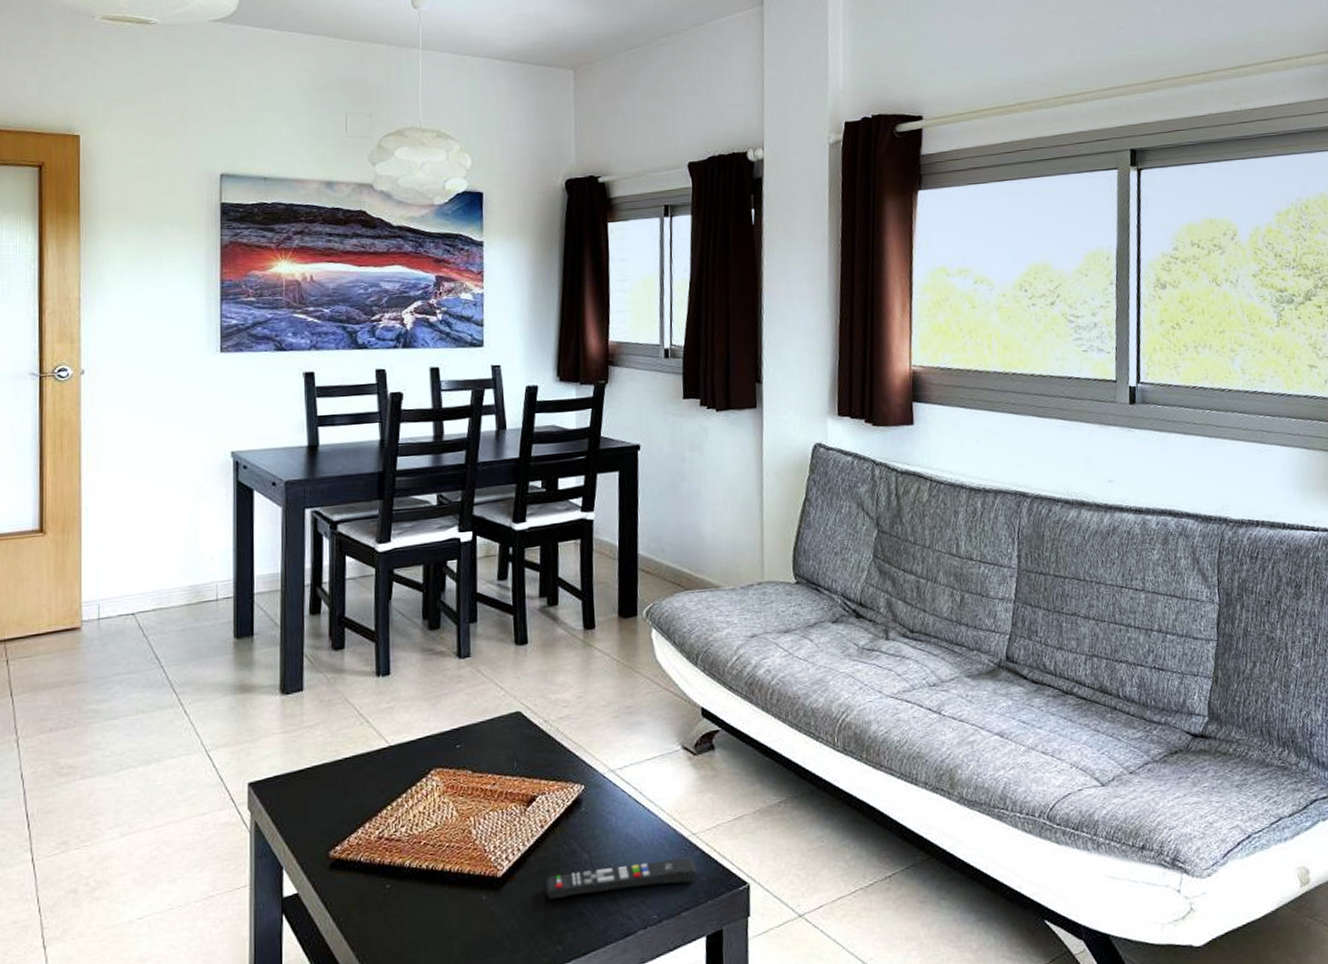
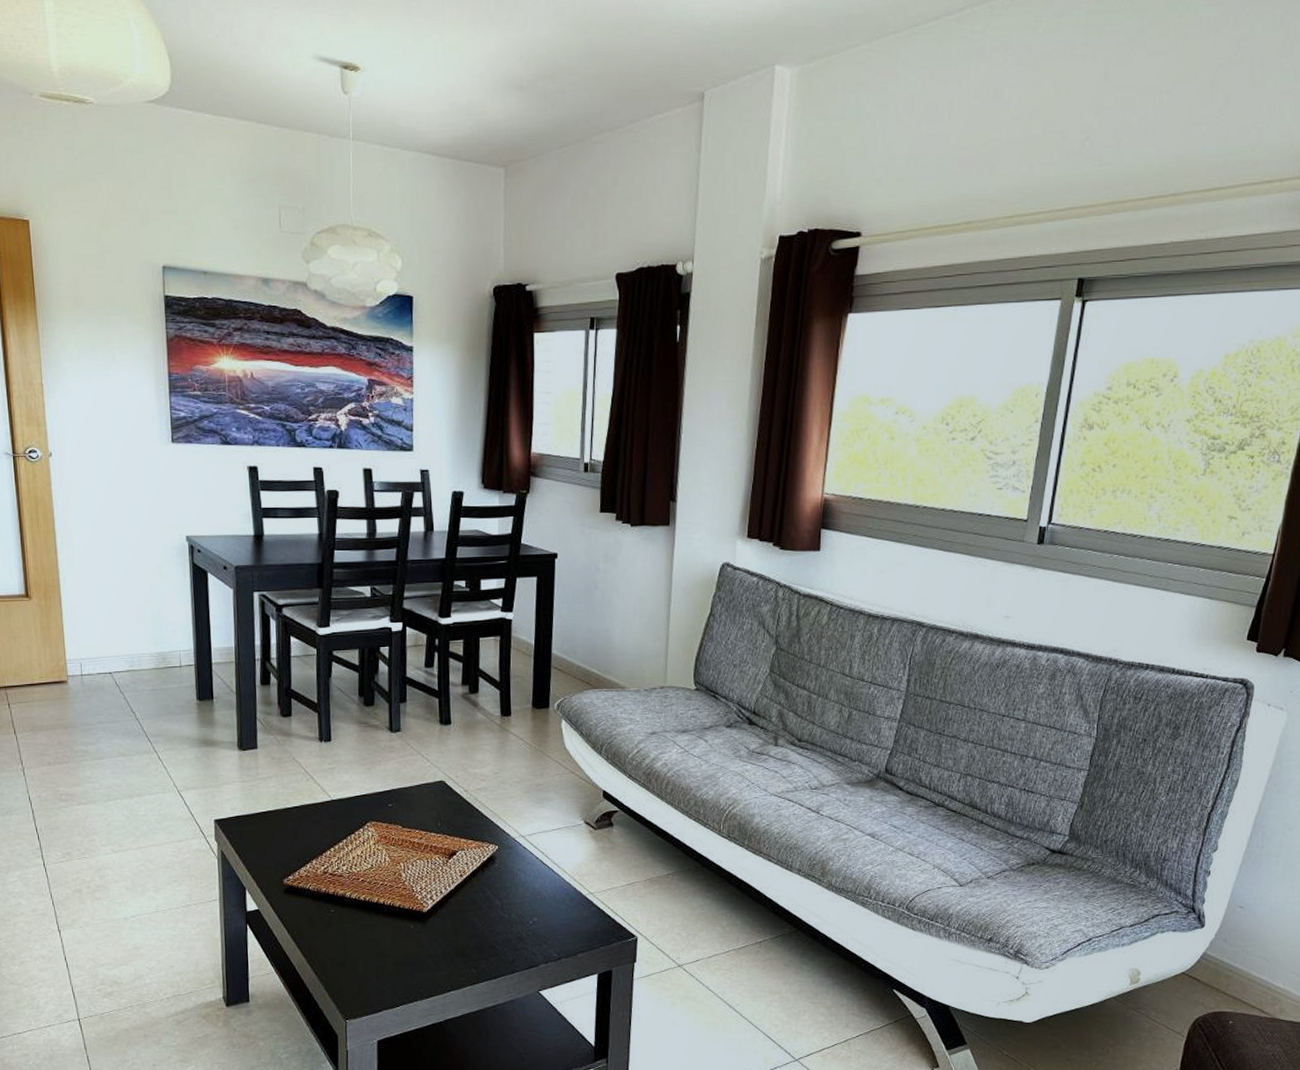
remote control: present [546,857,698,899] -> none [464,911,593,933]

